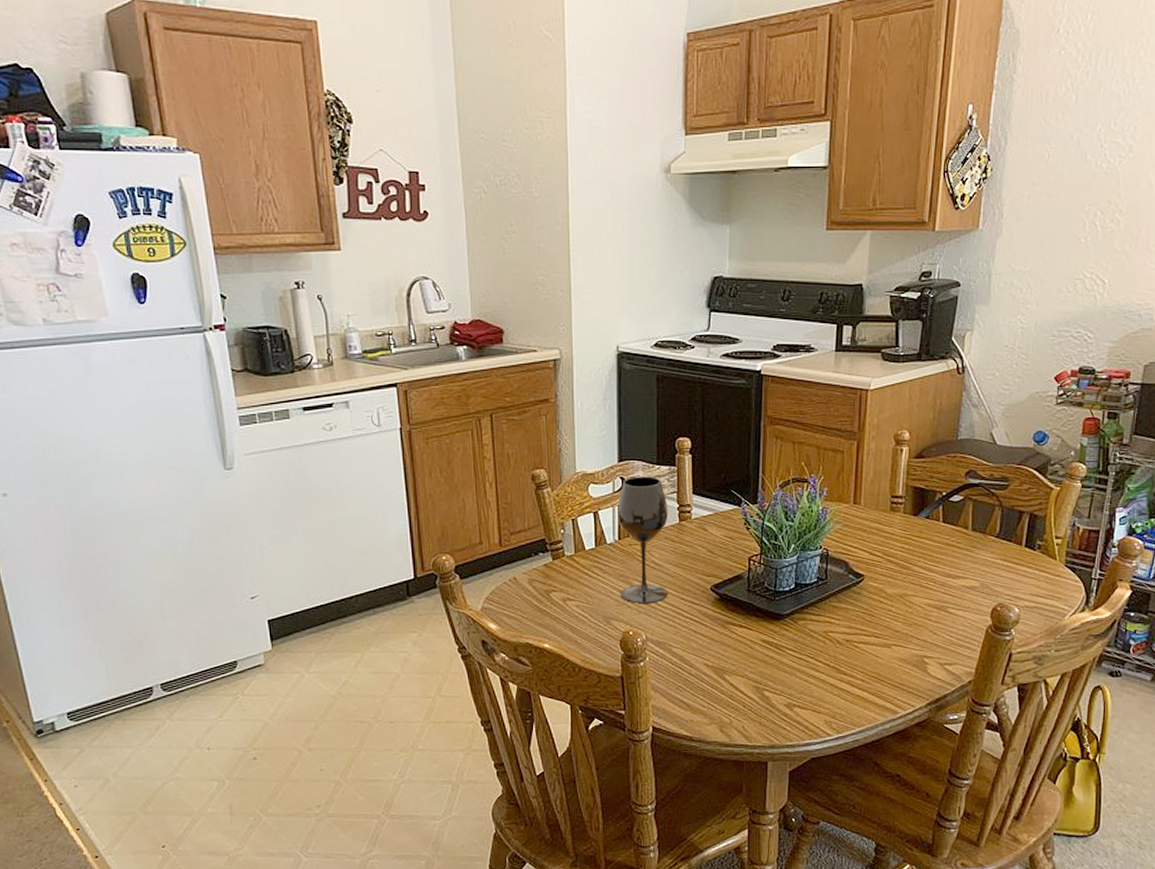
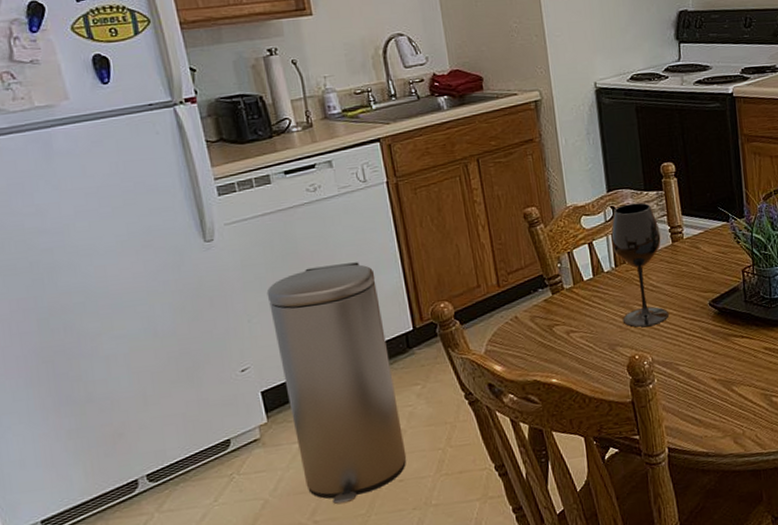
pedal bin: none [279,505,398,736] -> present [266,262,407,505]

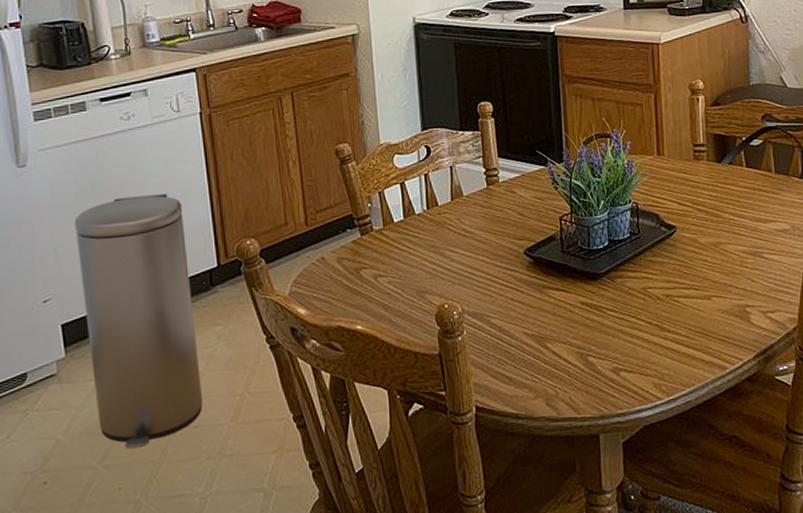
wineglass: present [611,202,670,327] -> none [424,143,482,274]

